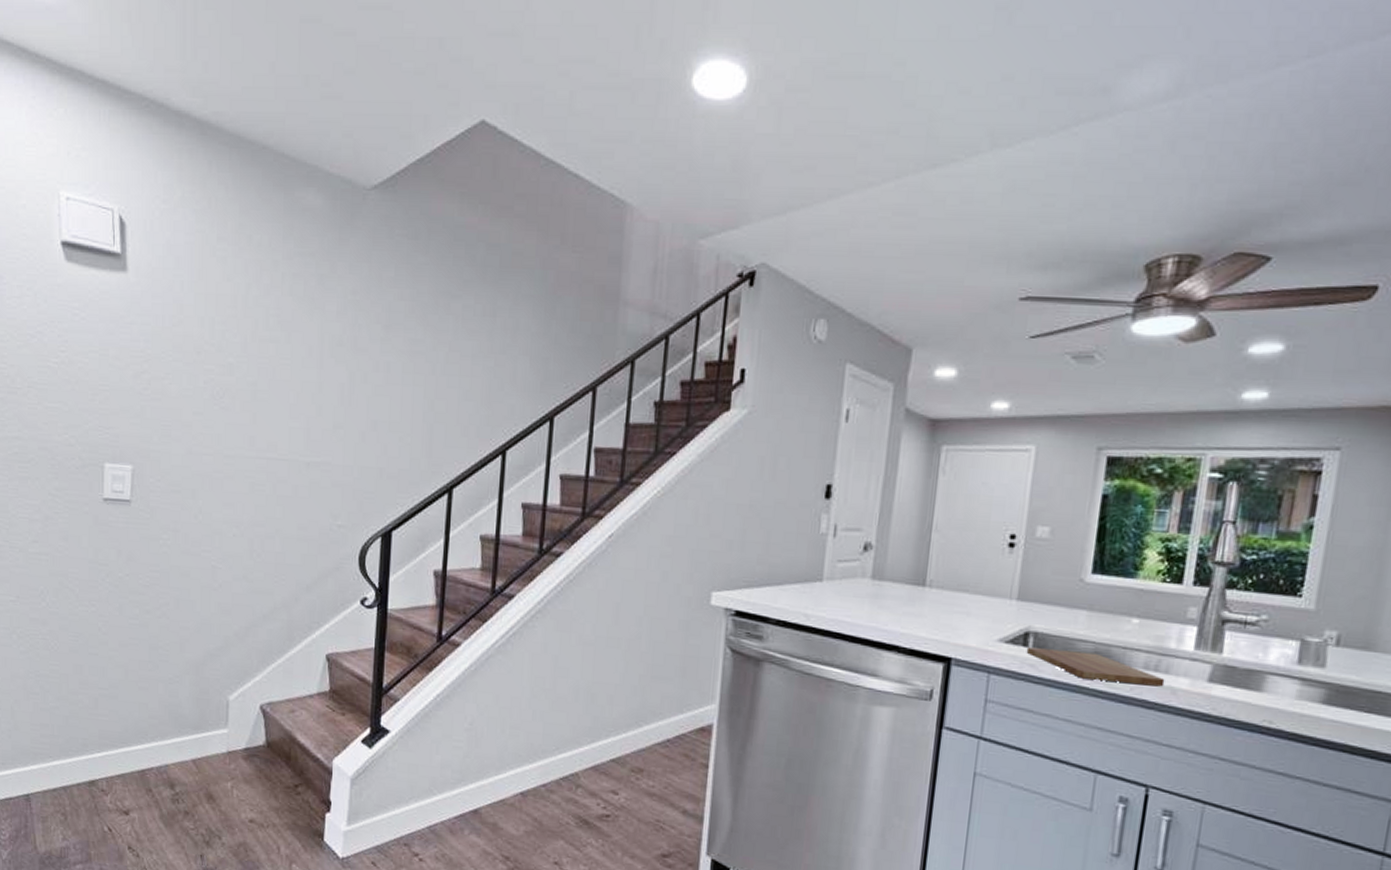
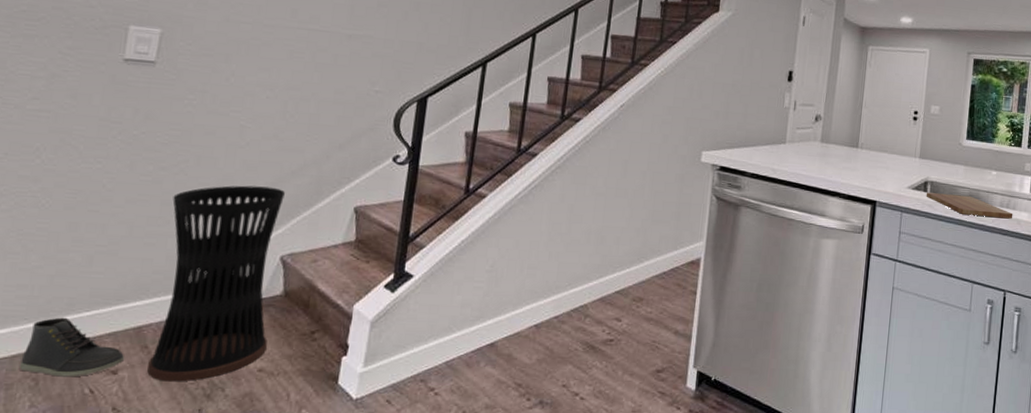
sneaker: none [50,756,134,815] -> present [18,317,125,377]
umbrella stand: none [154,629,260,827] -> present [147,185,286,382]

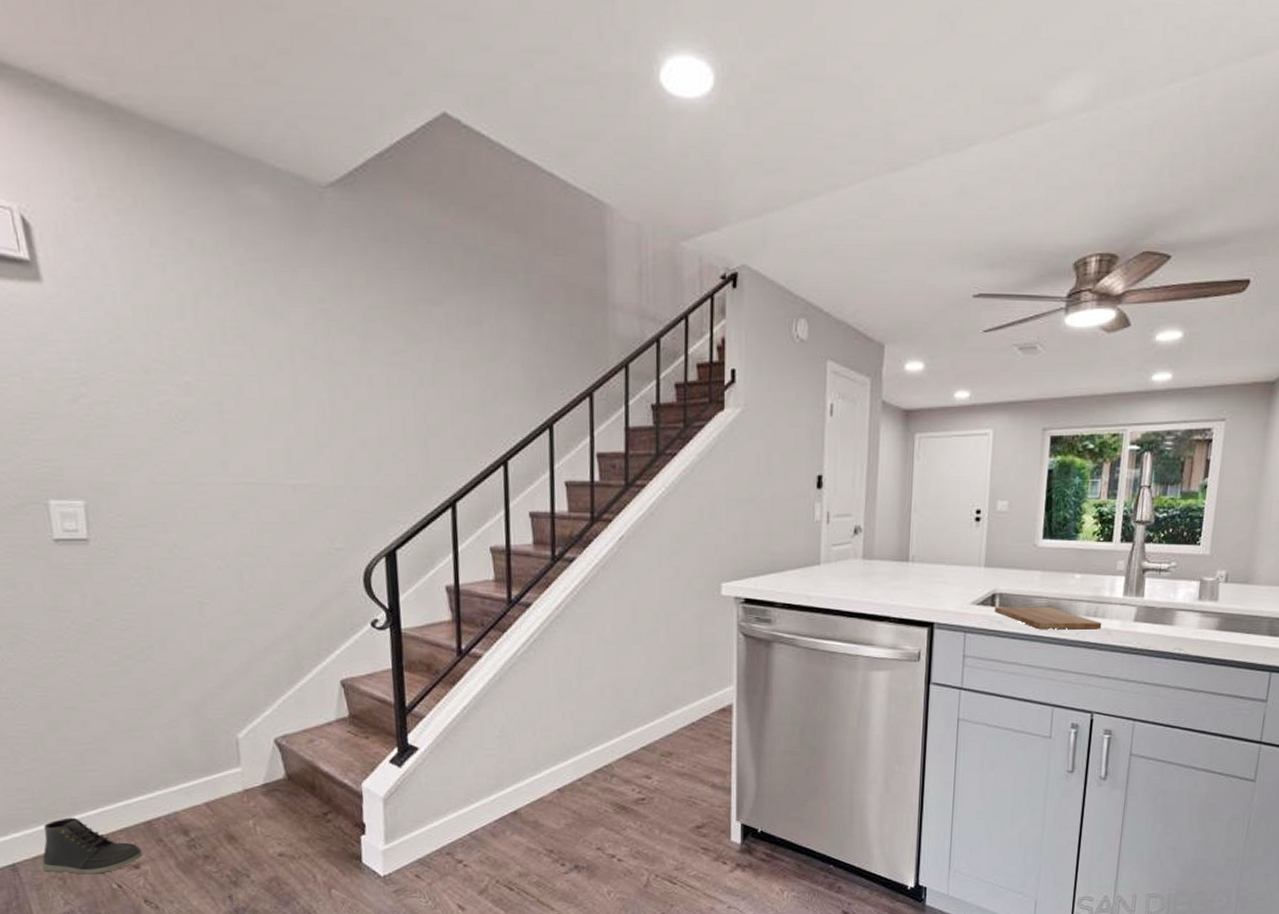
umbrella stand: present [147,185,286,382] -> none [147,667,282,872]

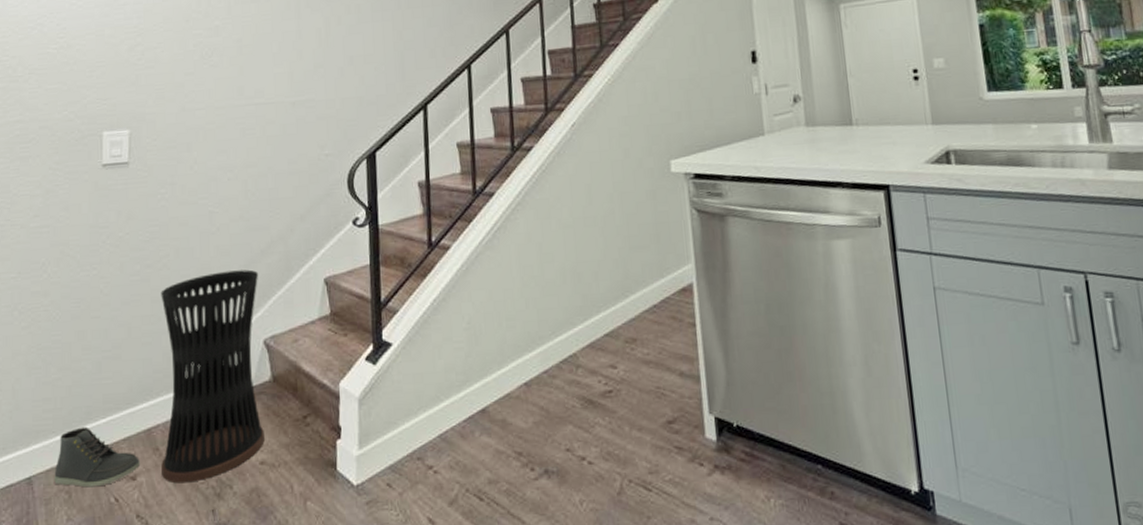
umbrella stand: none [147,667,282,872] -> present [161,269,265,484]
cutting board: present [994,606,1102,630] -> none [950,160,1073,184]

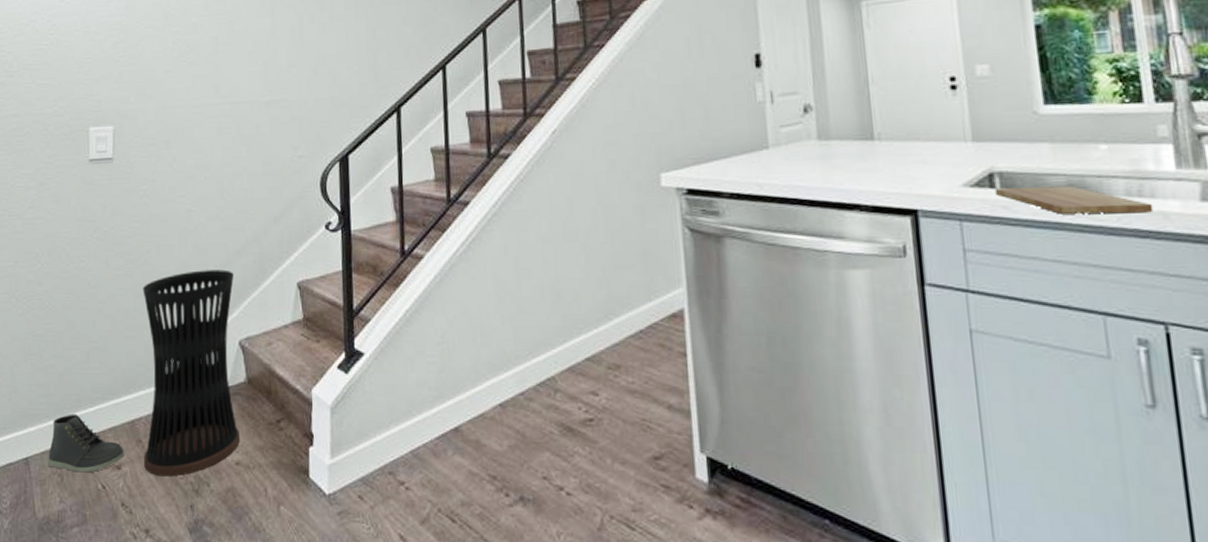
cutting board: none [950,160,1073,184] -> present [994,186,1154,214]

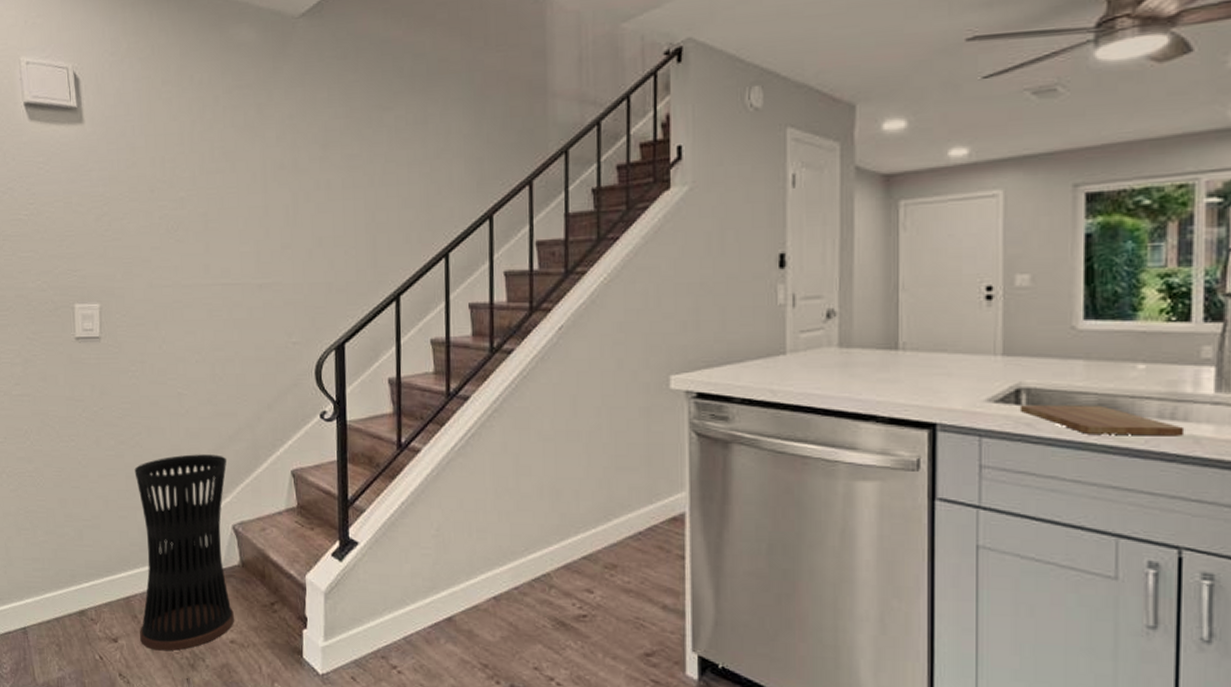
sneaker: present [47,414,125,473] -> none [45,588,121,644]

